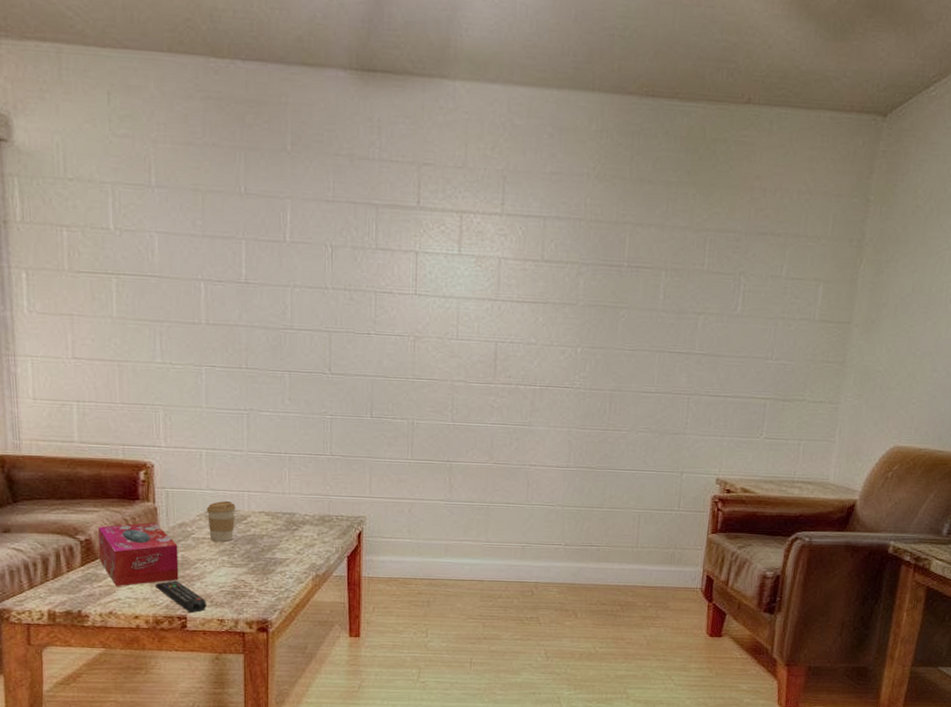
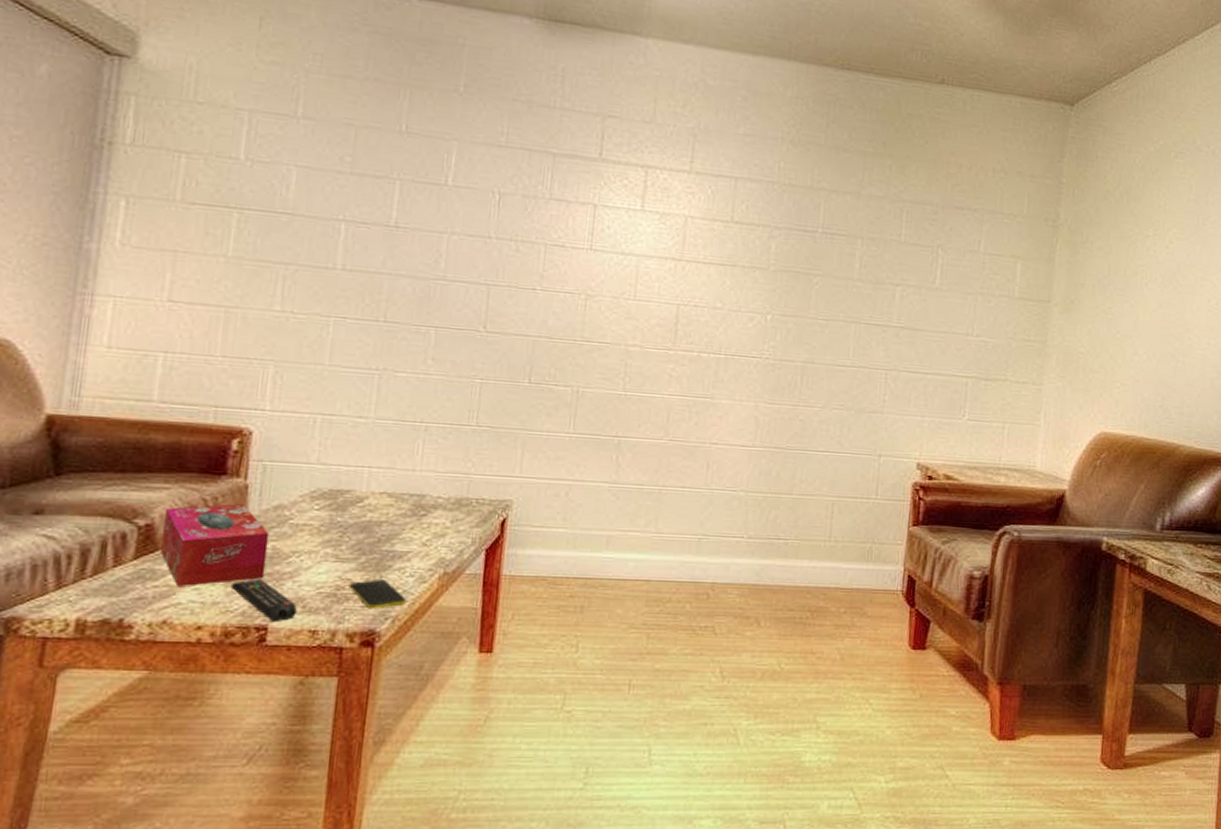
coffee cup: present [206,501,236,541] -> none [312,478,352,529]
smartphone: none [243,579,288,604] -> present [348,578,405,609]

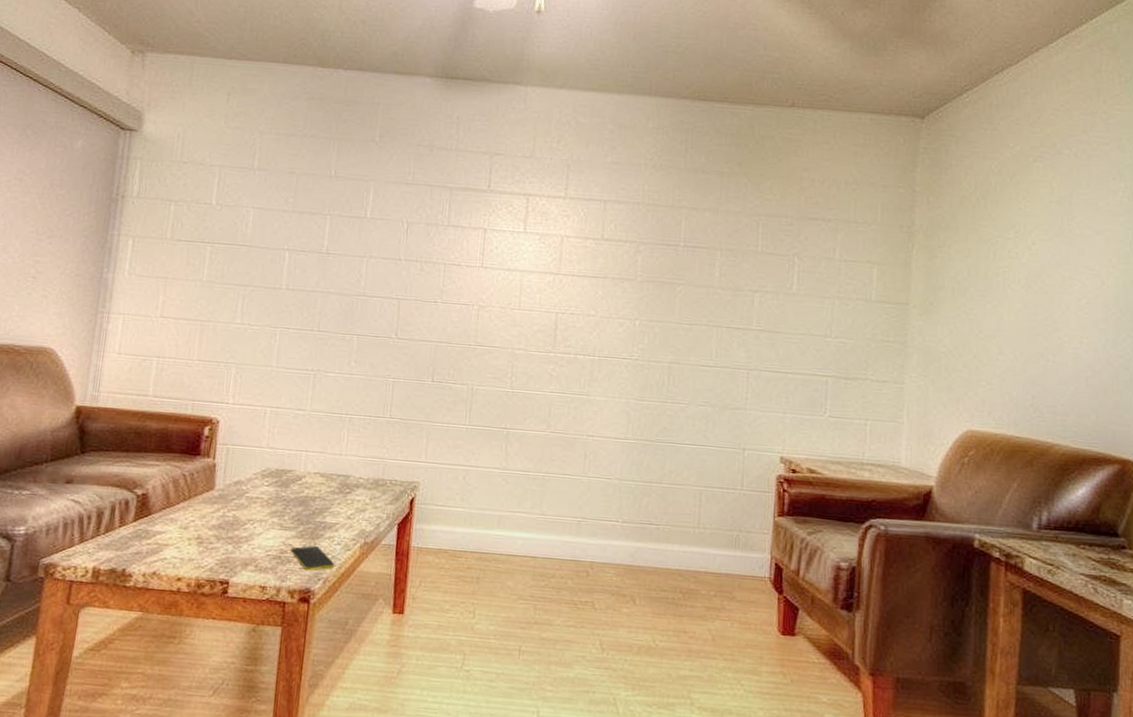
tissue box: present [159,504,269,588] -> none [152,479,231,546]
remote control: present [230,579,297,621] -> none [202,541,251,577]

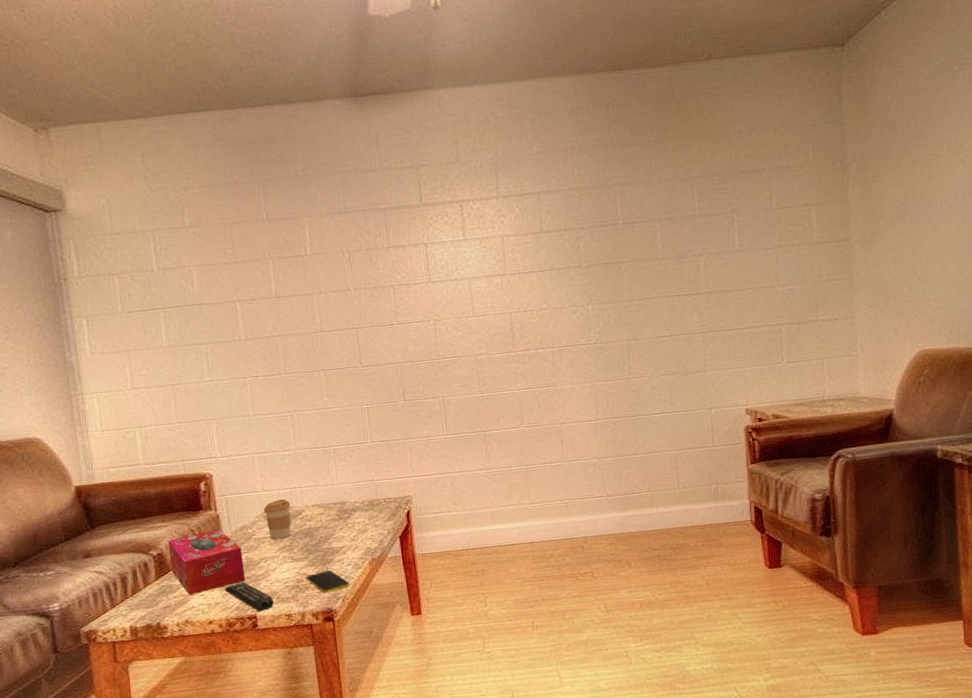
tissue box: none [152,479,231,546] -> present [168,529,246,596]
remote control: none [202,541,251,577] -> present [224,582,274,611]
coffee cup: none [263,460,293,502] -> present [263,499,291,539]

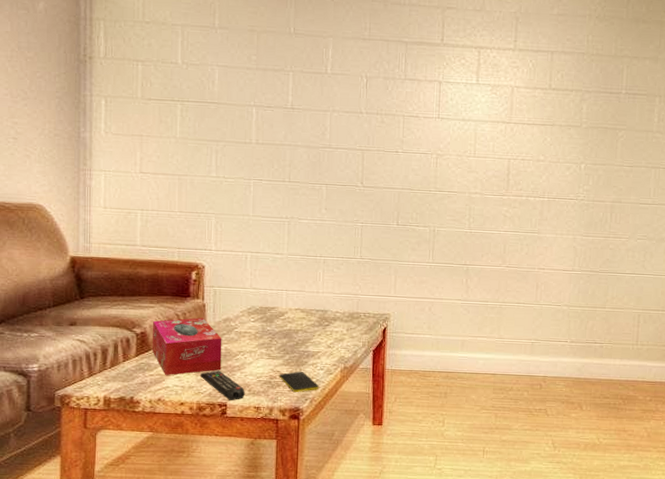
coffee cup: present [263,499,291,539] -> none [248,299,275,336]

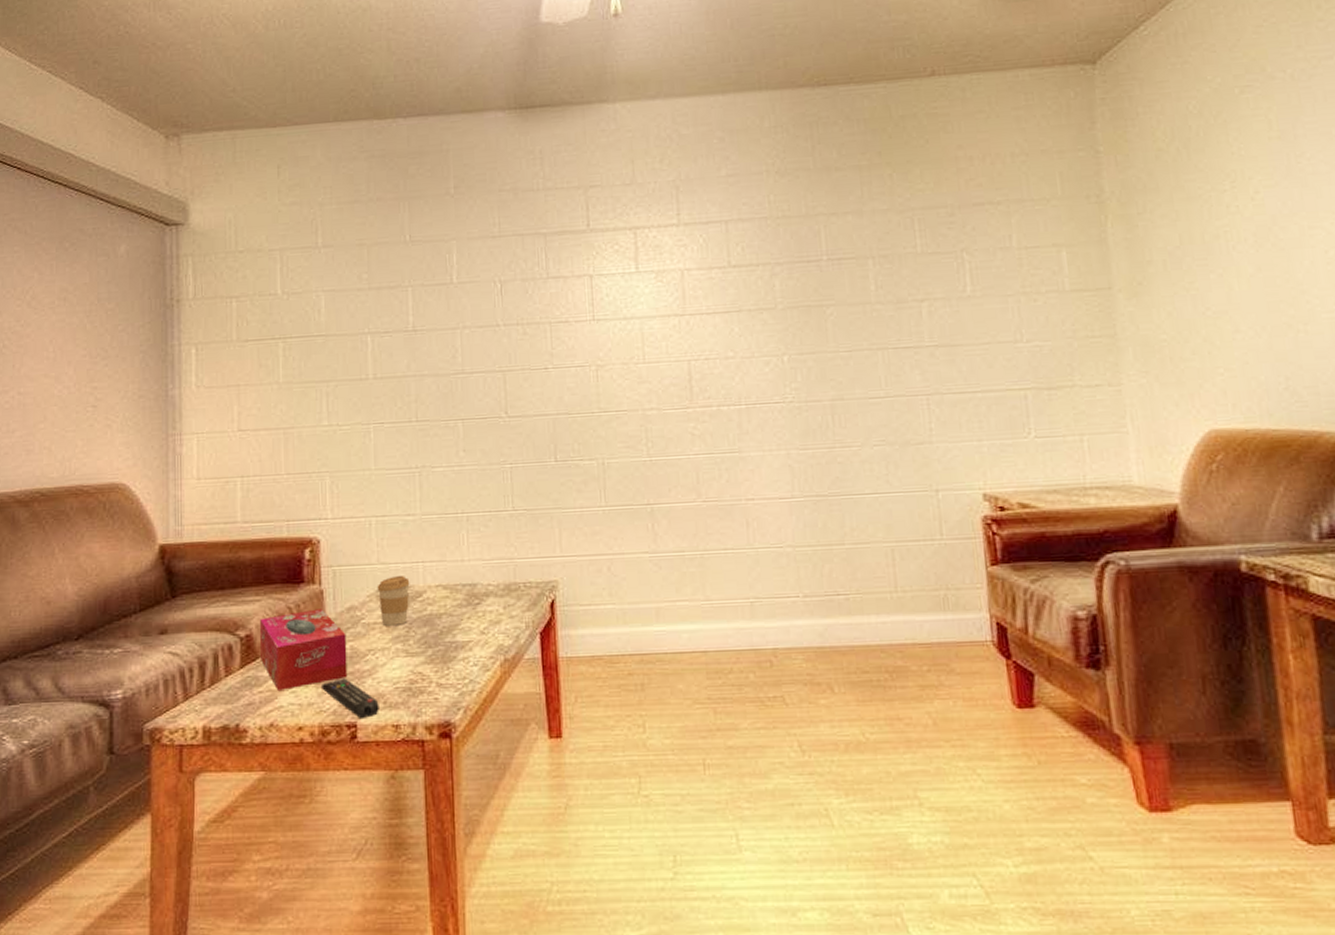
coffee cup: none [248,299,275,336] -> present [377,576,410,626]
smartphone: present [279,371,318,393] -> none [421,669,473,701]

